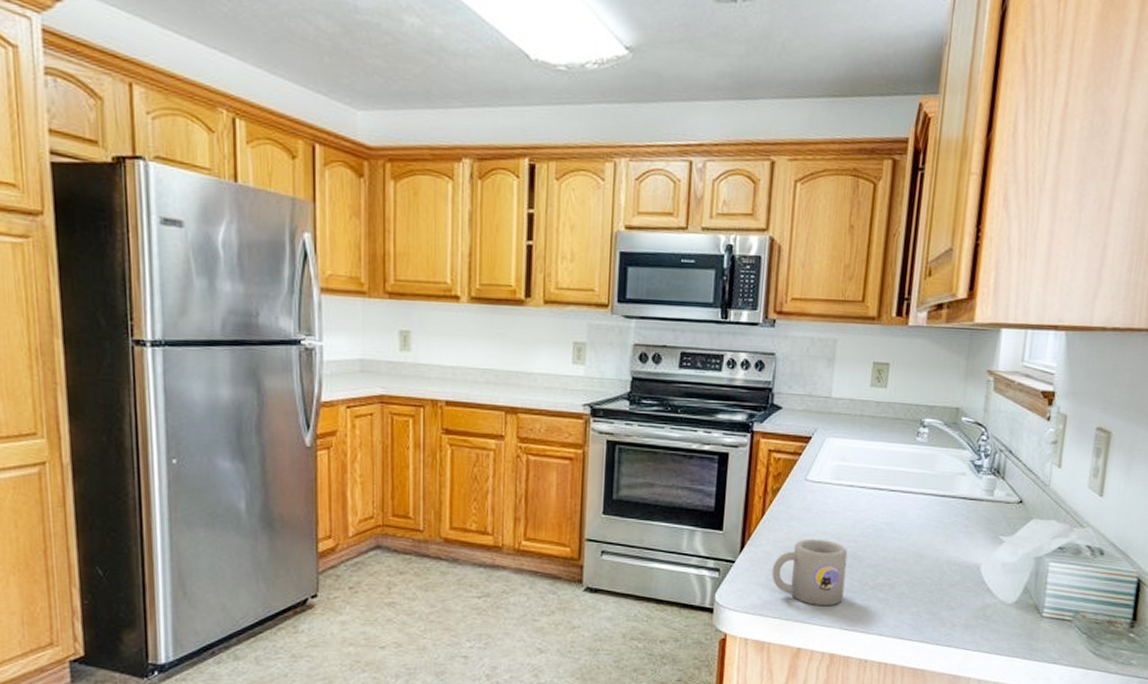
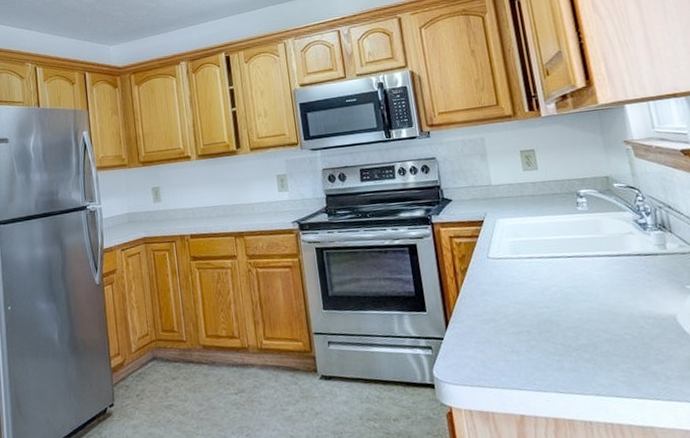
mug: present [772,538,848,605] -> none [478,309,552,372]

